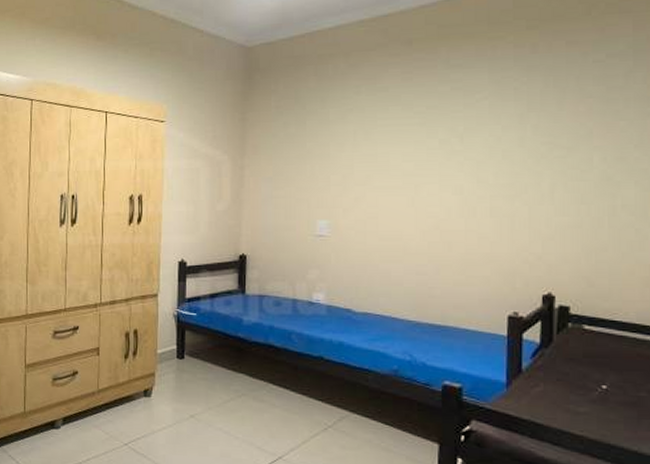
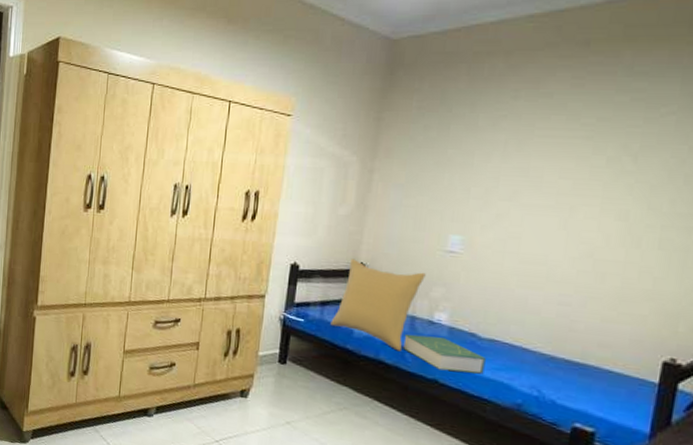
pillow: none [221,250,301,334] -> present [330,258,426,352]
book: none [289,316,362,347] -> present [403,333,486,374]

